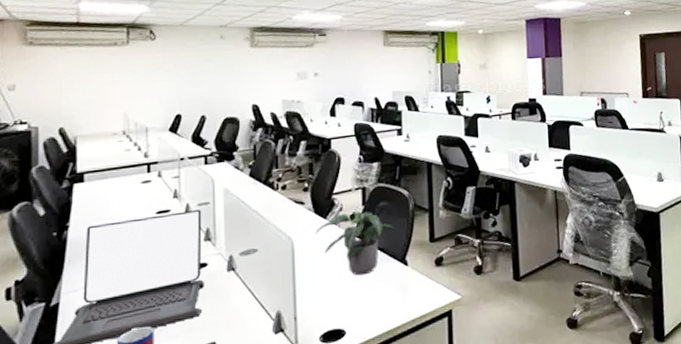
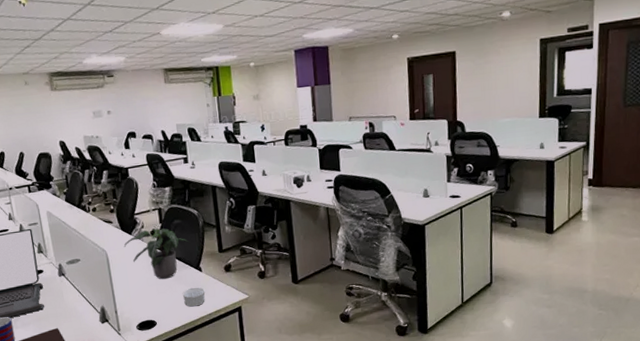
ramekin: none [381,285,410,311] -> present [182,287,206,307]

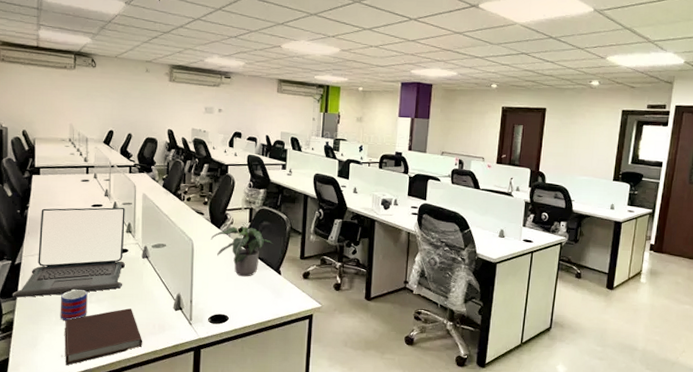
ramekin: present [182,287,206,307] -> none [258,289,281,308]

